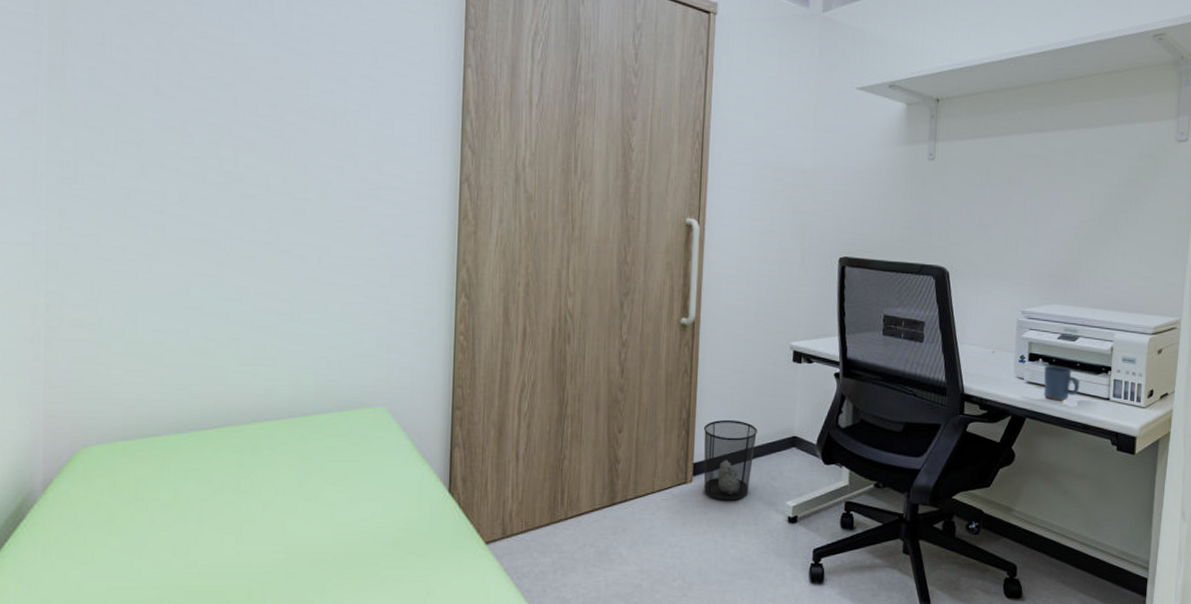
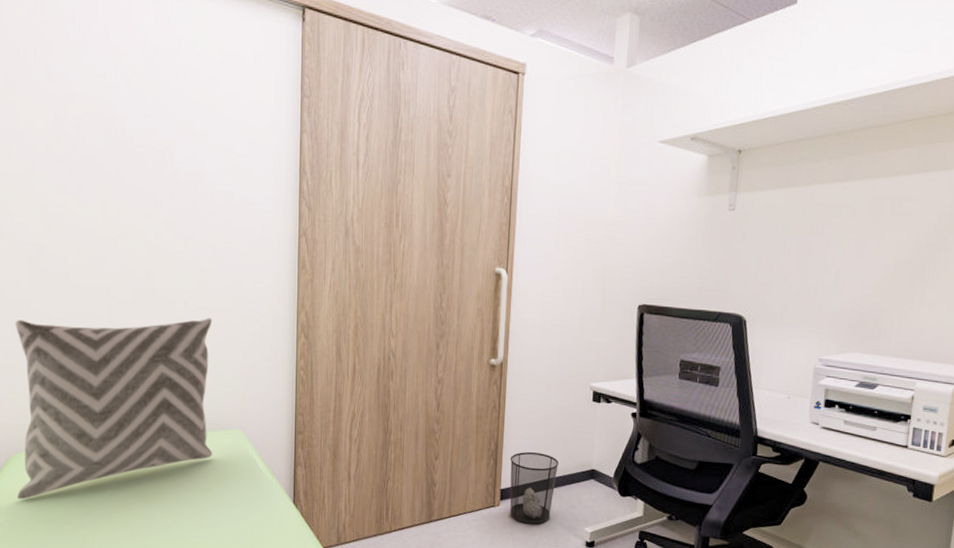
pillow: none [82,276,352,506] -> present [15,318,213,500]
mug: present [1043,365,1080,401] -> none [839,411,877,447]

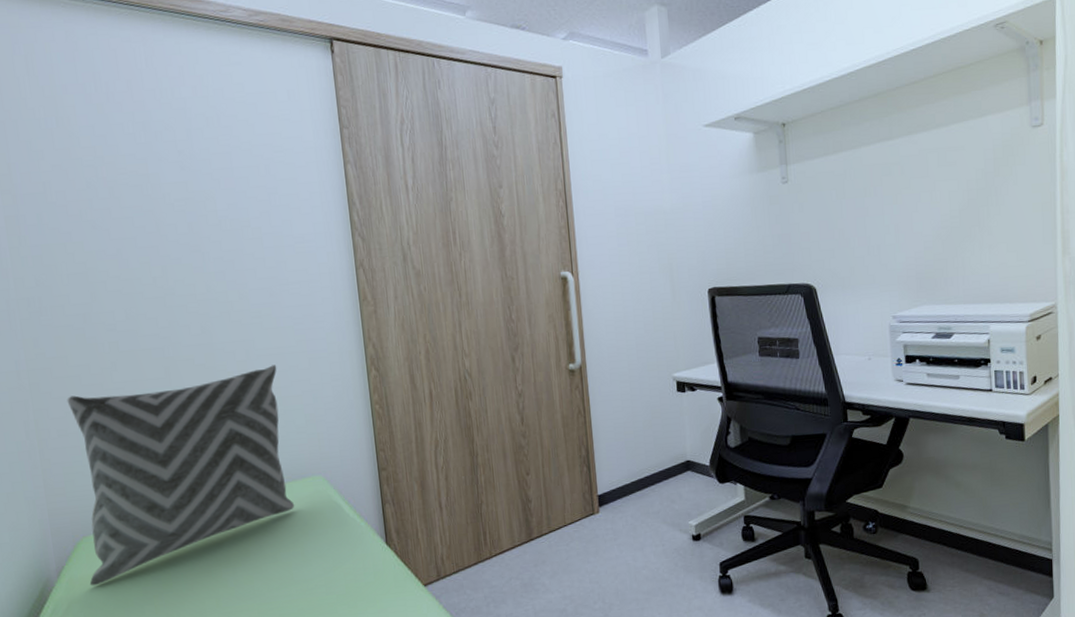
waste bin: present [510,451,559,524] -> none [603,451,653,527]

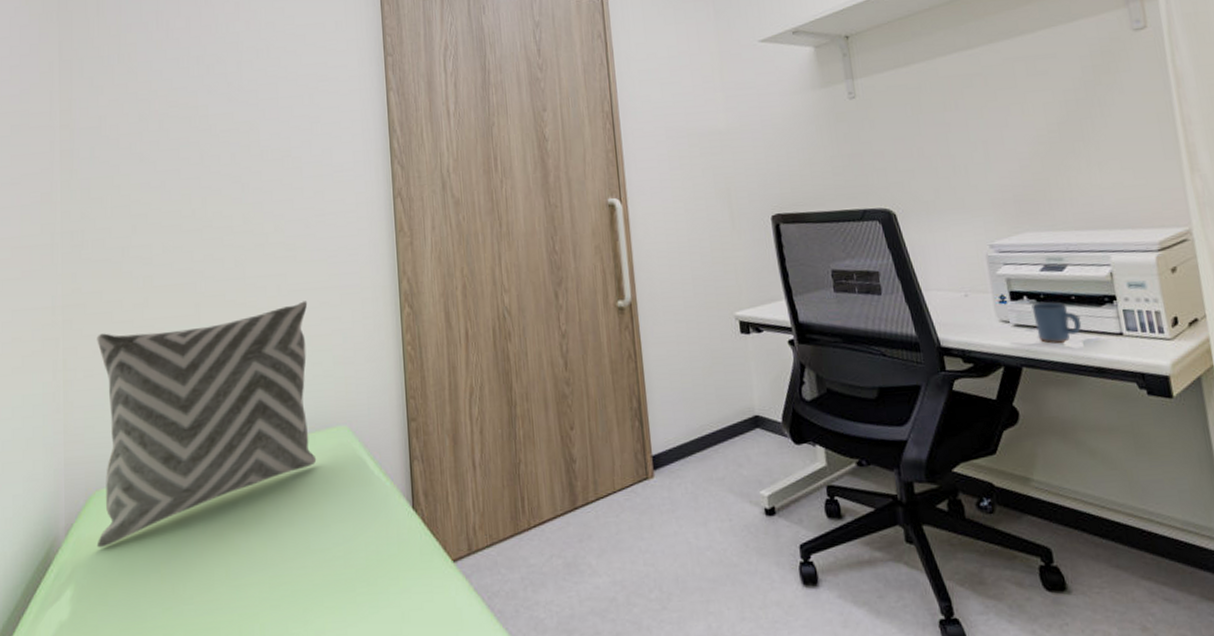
mug: none [922,364,961,398] -> present [1031,301,1082,343]

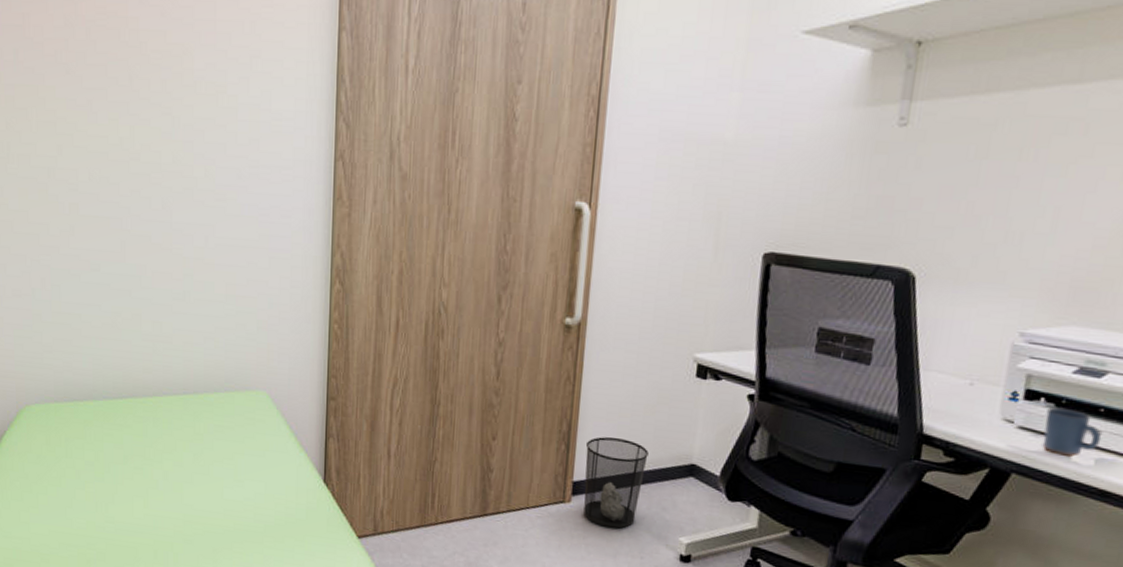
pillow: present [96,301,317,548] -> none [24,255,235,458]
waste bin: none [658,403,716,496] -> present [583,436,649,529]

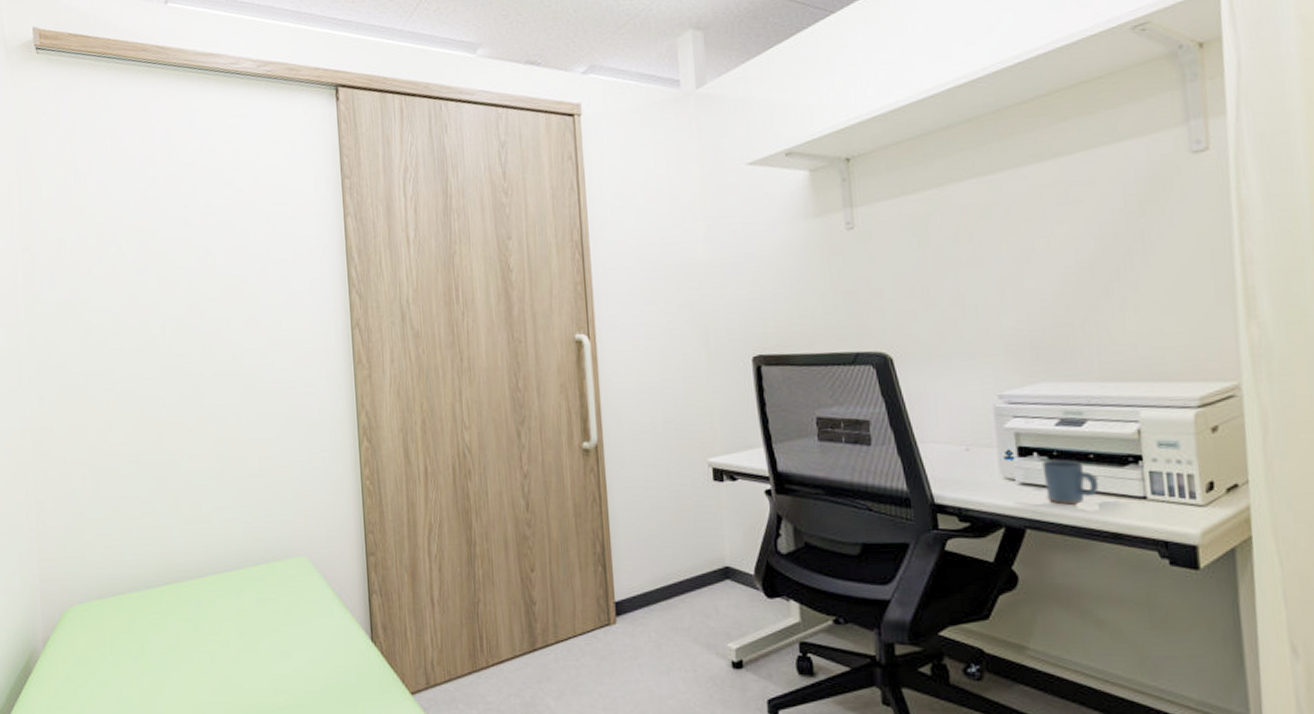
waste bin: present [583,436,649,529] -> none [622,551,683,644]

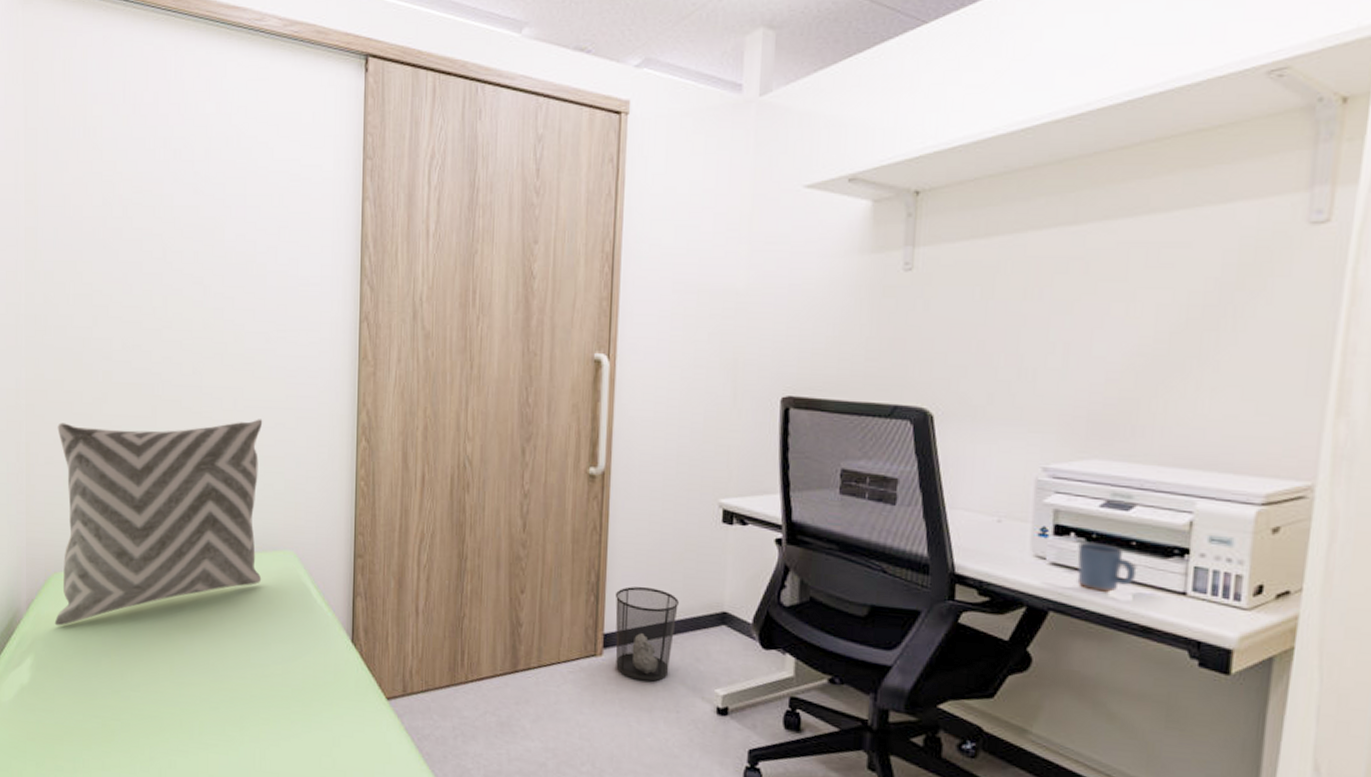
pillow: none [65,431,278,661] -> present [54,419,263,626]
waste bin: none [622,551,683,644] -> present [615,586,679,682]

